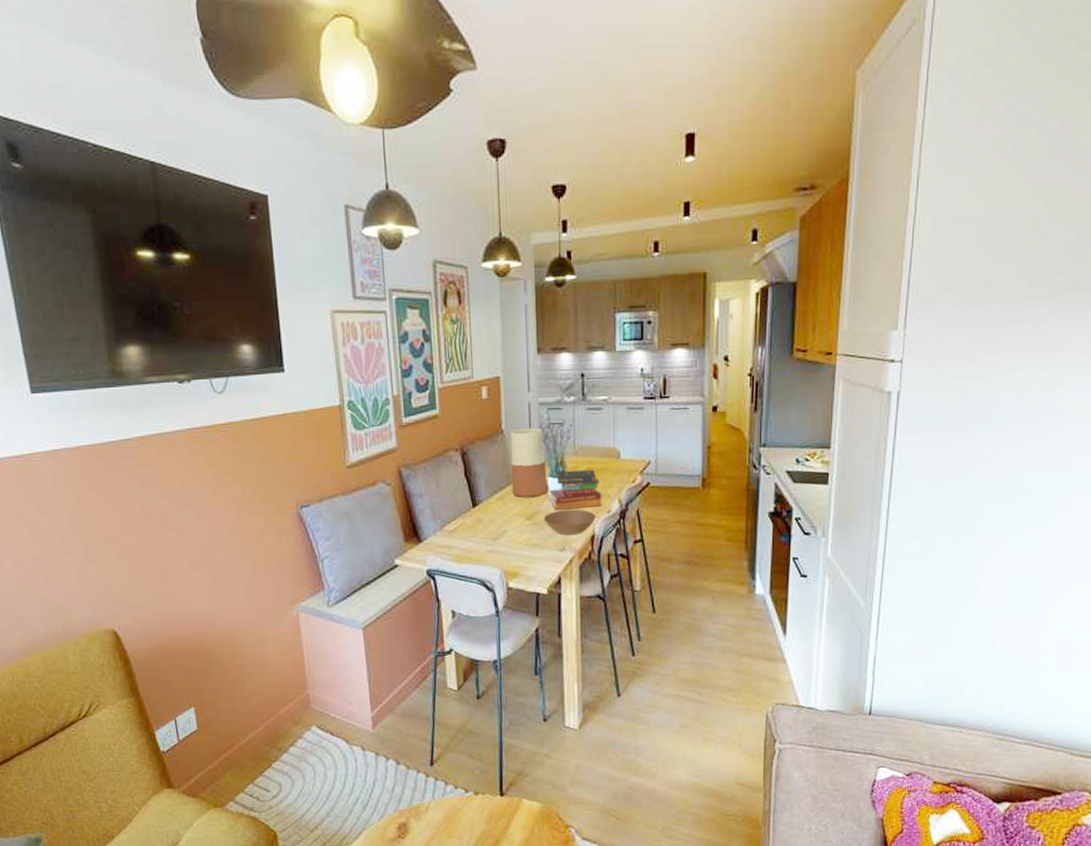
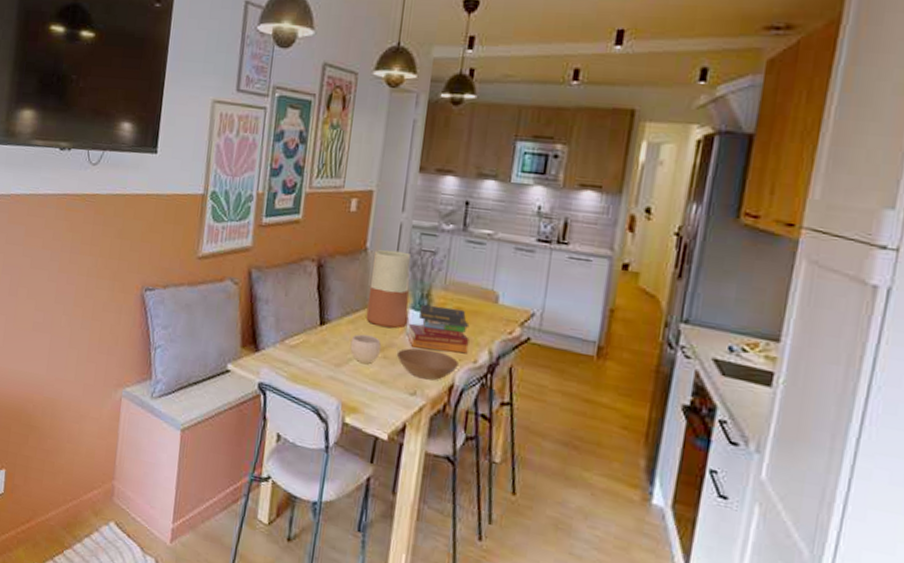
cup: none [502,507,530,534] -> present [350,334,382,365]

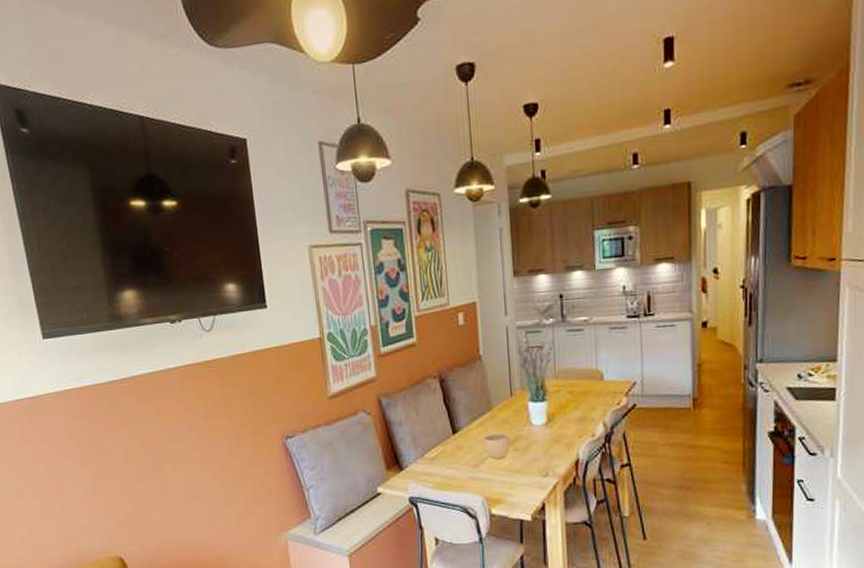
vase: present [366,249,412,329] -> none [487,352,528,424]
bowl: present [396,348,459,381] -> none [525,433,579,461]
books: present [407,304,470,354] -> none [530,392,586,435]

